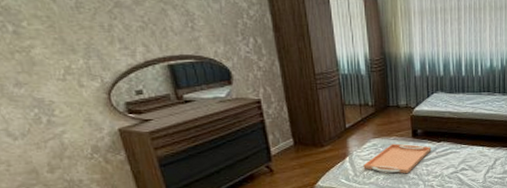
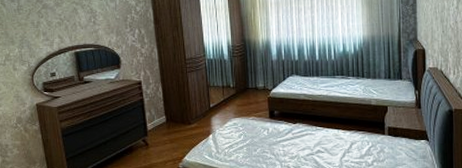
serving tray: present [363,143,432,174] -> none [225,123,288,154]

